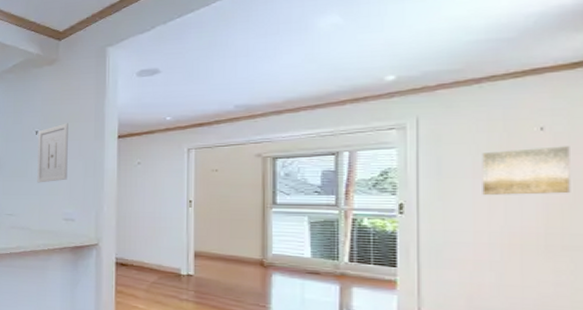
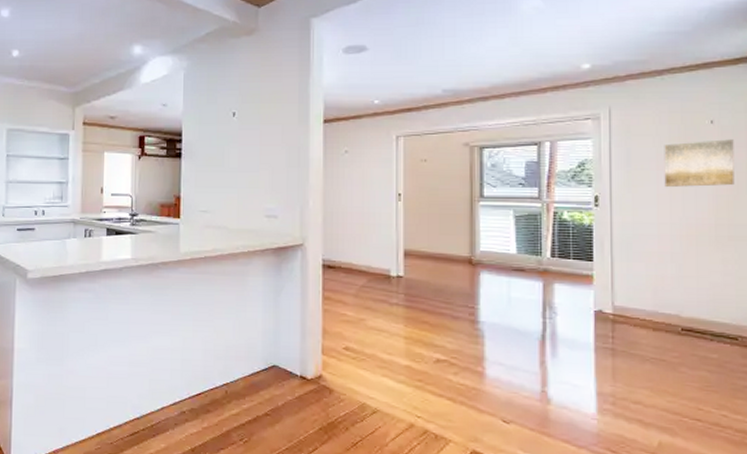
wall art: present [37,123,68,183] -> none [235,104,270,174]

